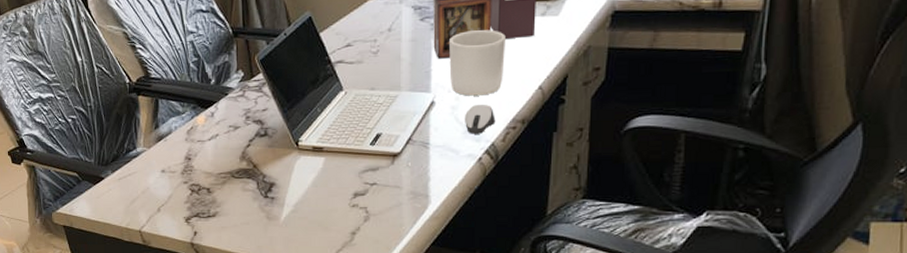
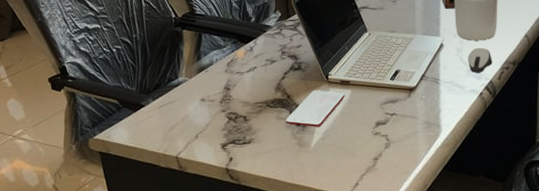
smartphone: none [252,158,318,199] -> present [285,90,345,127]

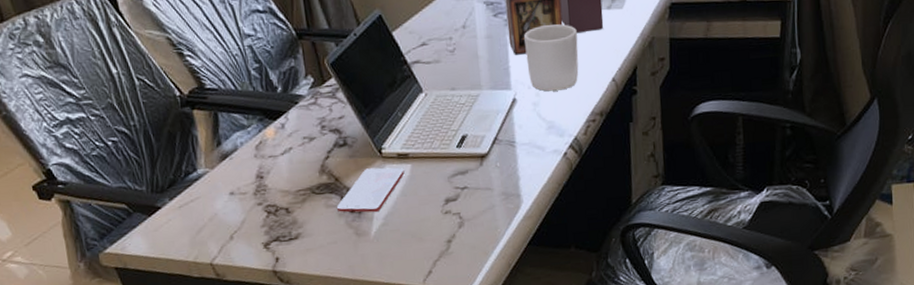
computer mouse: present [468,48,492,72] -> none [547,99,576,130]

